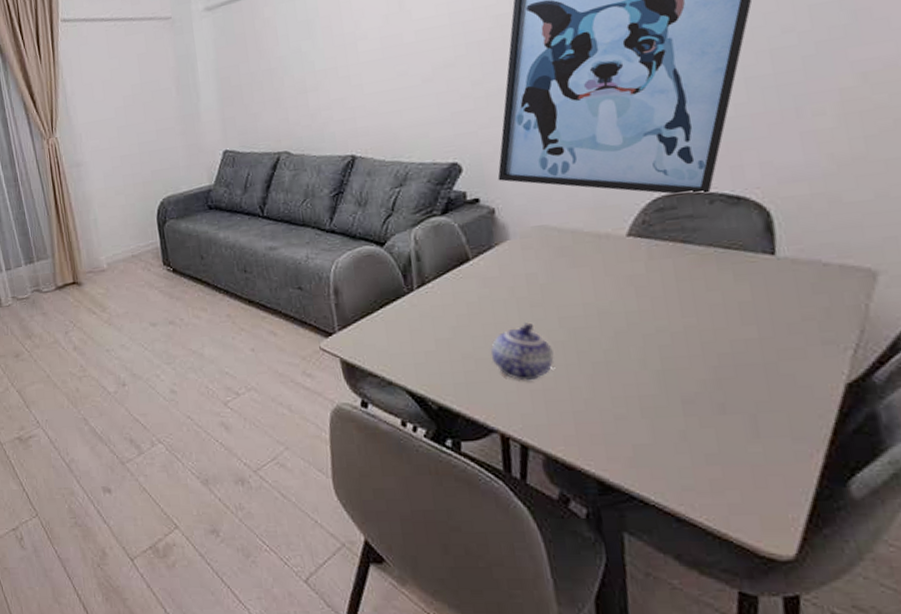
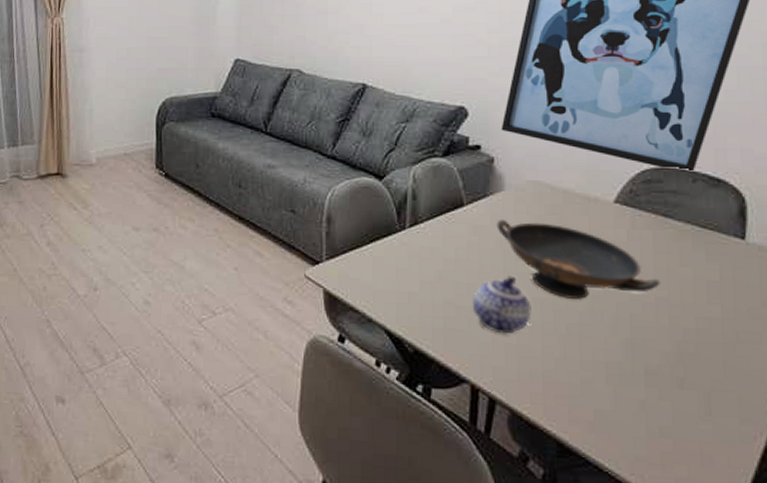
decorative bowl: none [505,266,688,339] -> present [496,218,661,301]

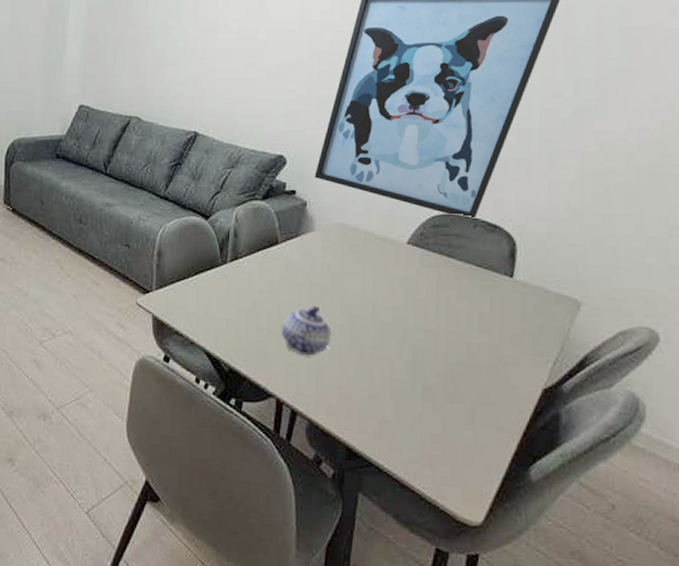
decorative bowl: present [496,218,661,301] -> none [305,256,441,328]

